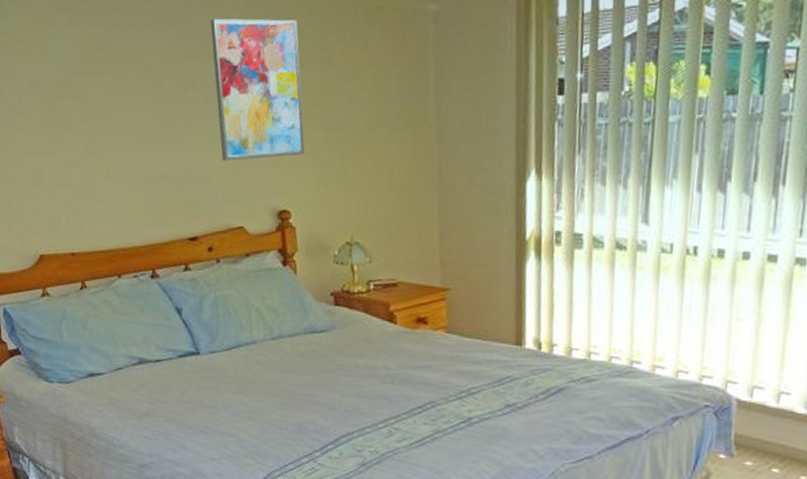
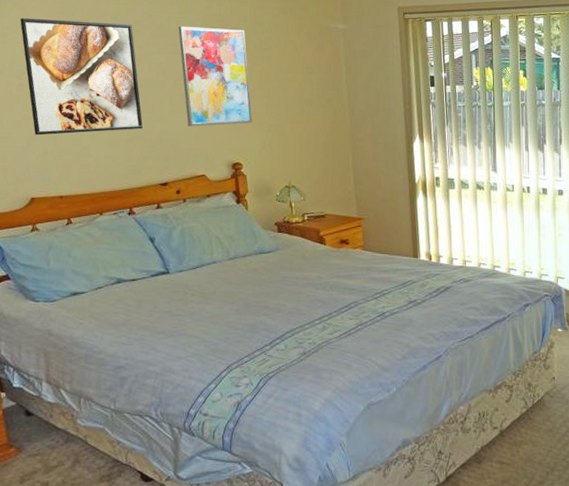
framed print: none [19,17,167,175] -> present [20,18,143,136]

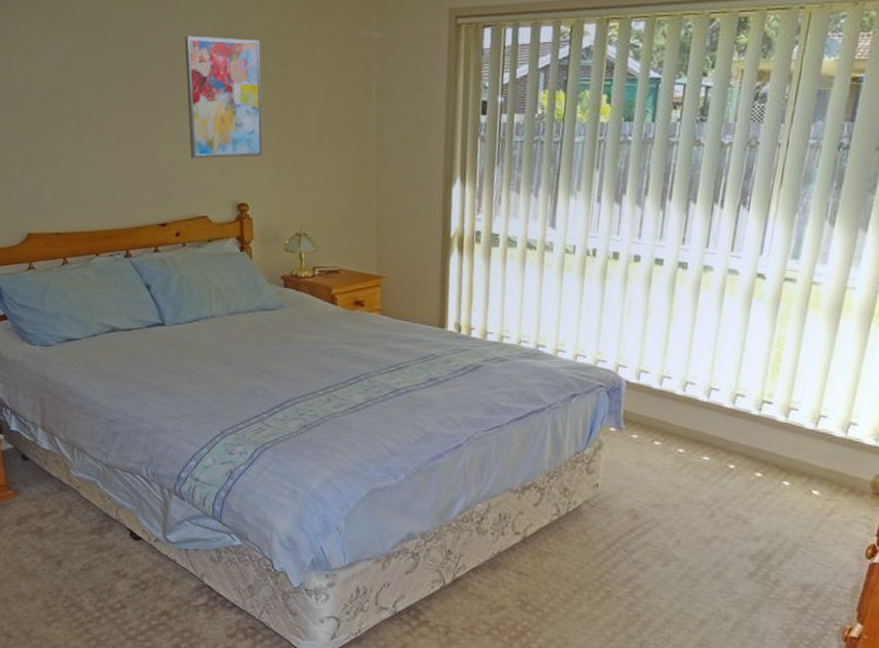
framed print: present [20,18,143,136] -> none [17,27,143,164]

